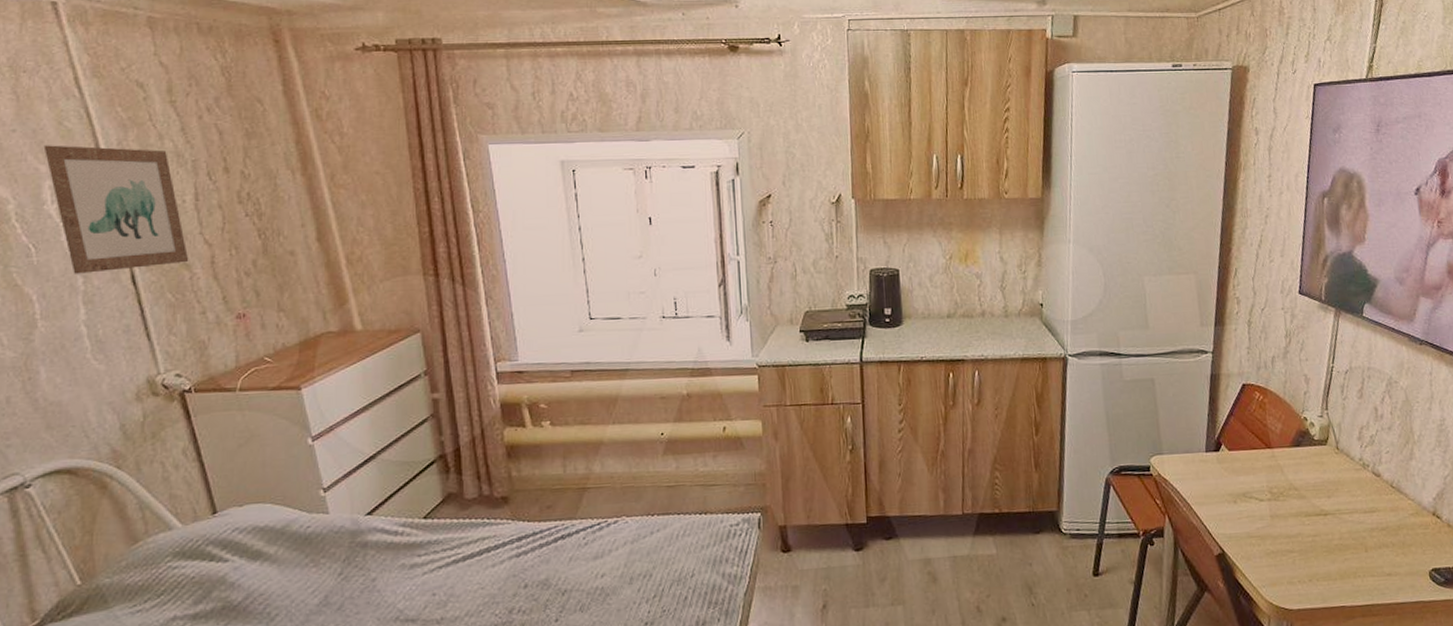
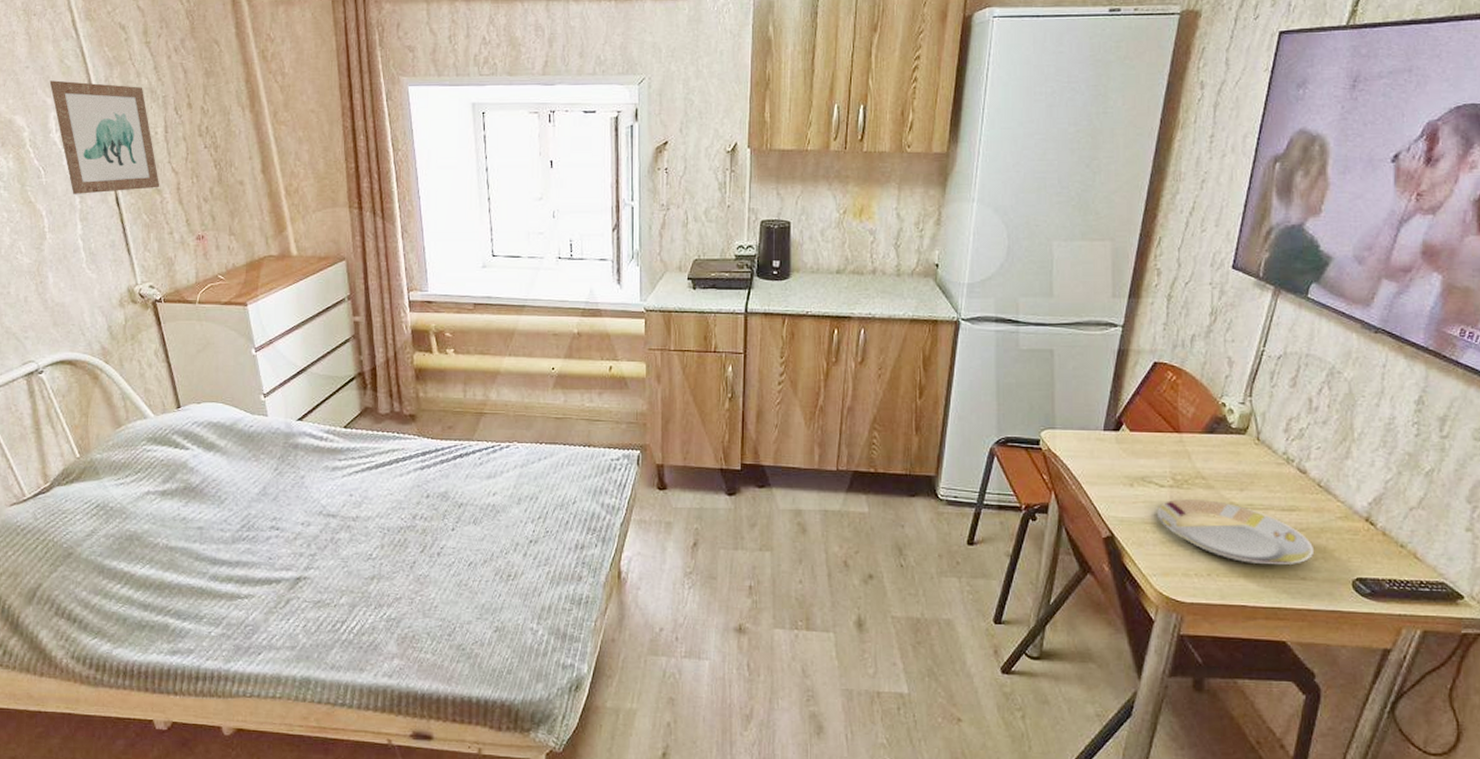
plate: none [1260,509,1395,566] -> present [1157,499,1315,564]

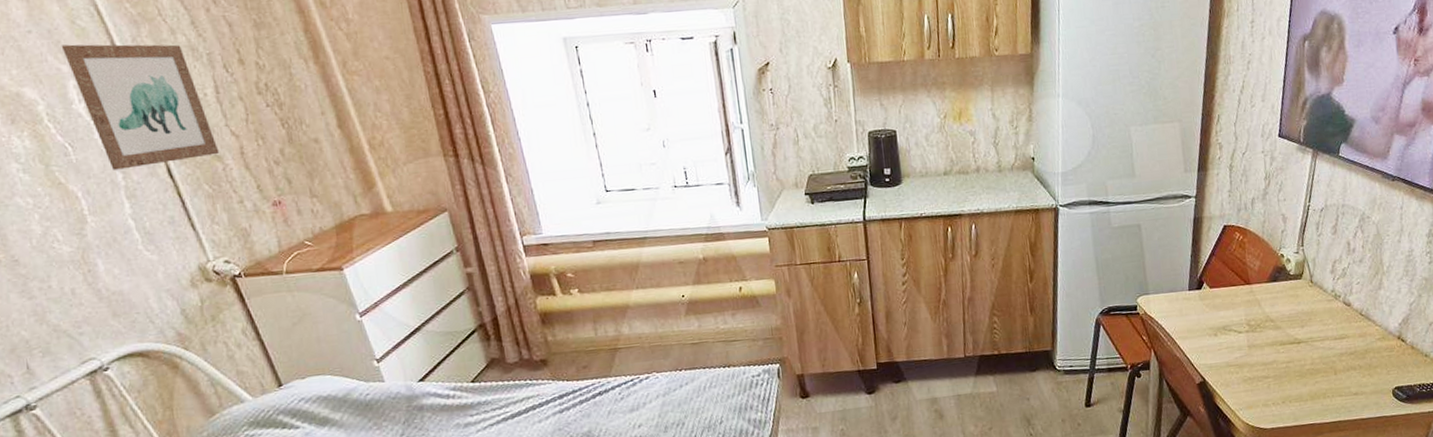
plate: present [1157,499,1315,564] -> none [1238,338,1362,388]

